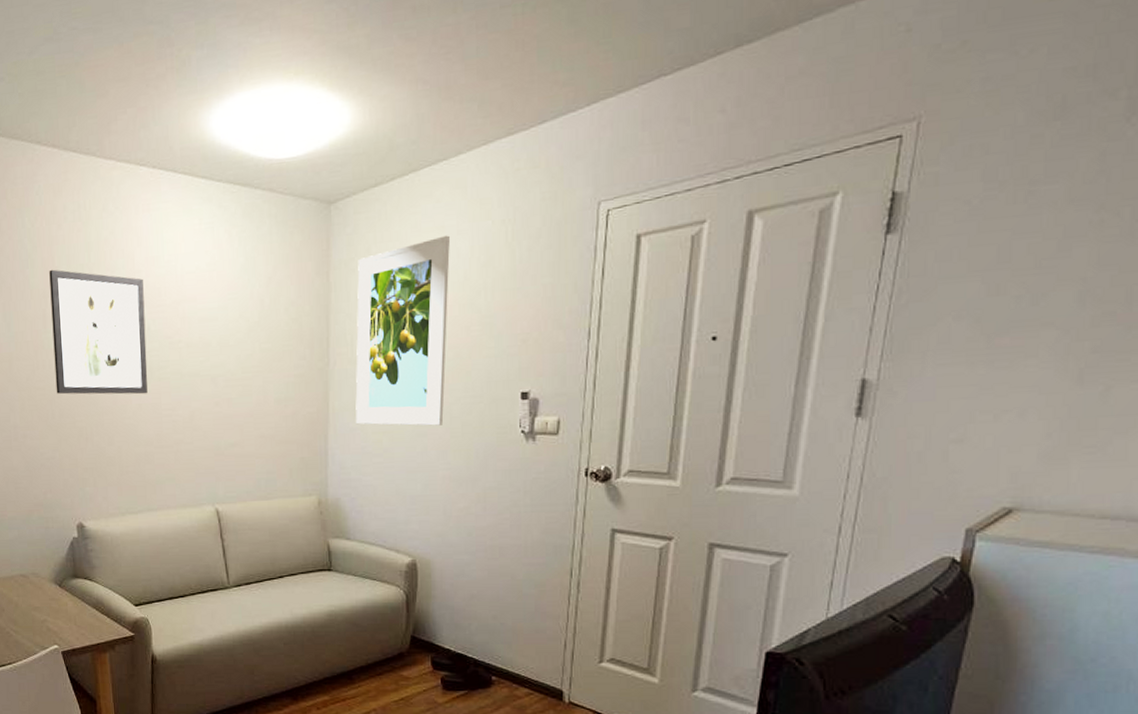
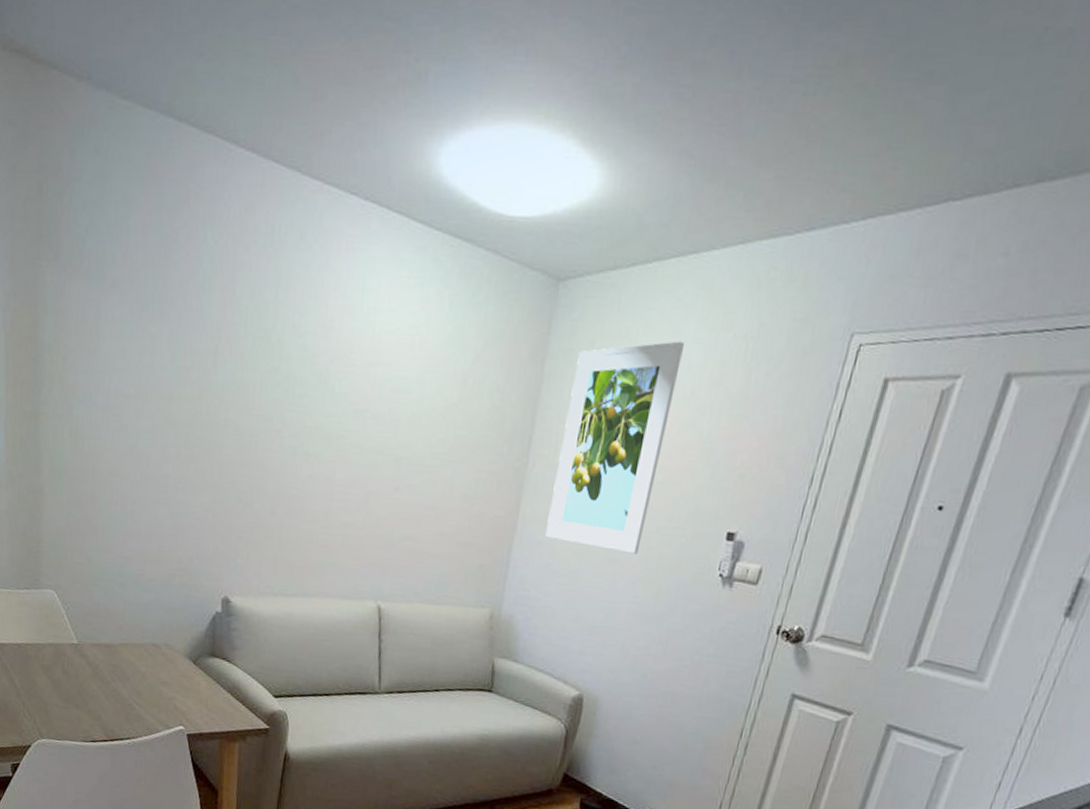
wall art: present [49,269,148,395] -> none [218,299,335,465]

